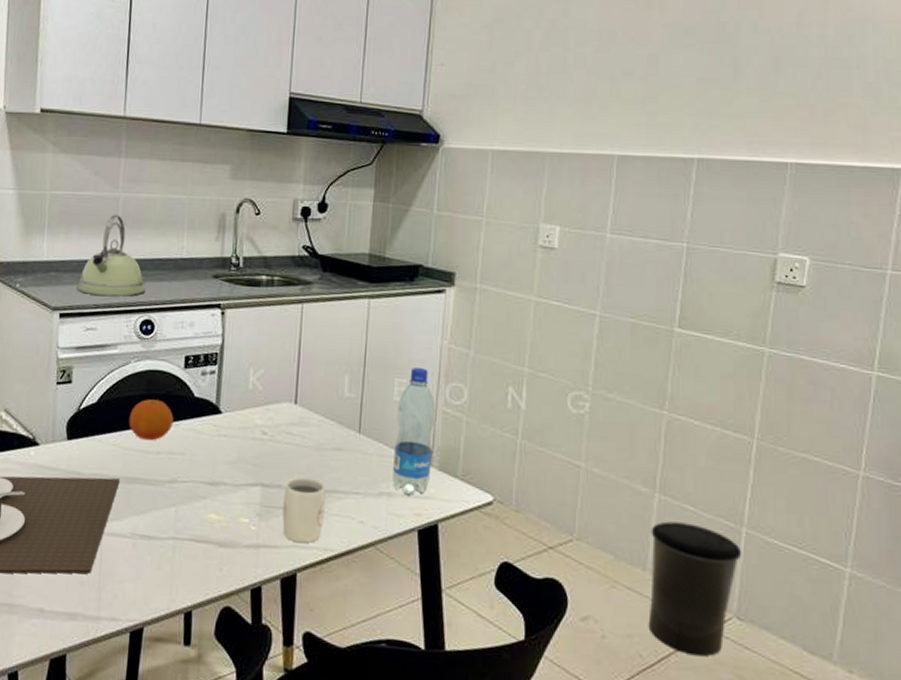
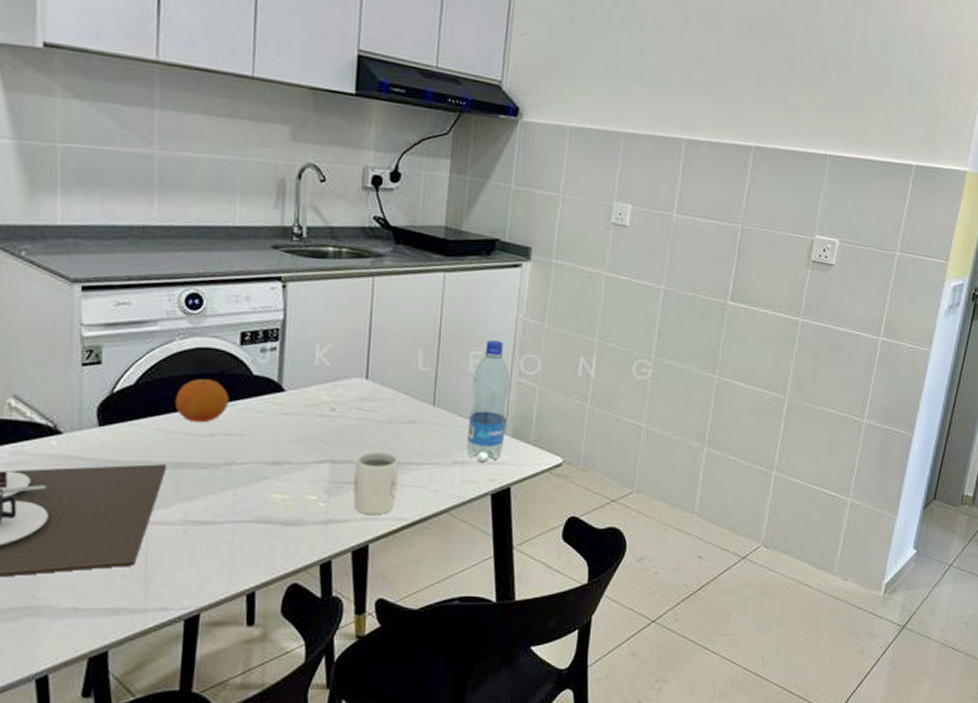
kettle: present [77,214,146,297] -> none [103,174,191,268]
waste bin: present [648,521,742,656] -> none [693,470,771,581]

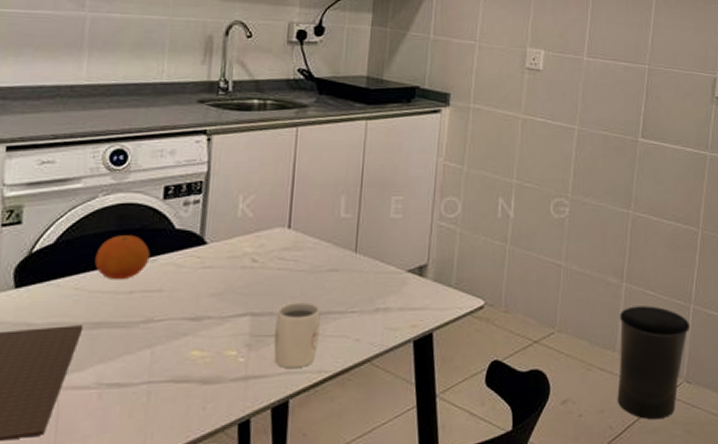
bottle: present [466,340,510,462] -> none [388,185,431,308]
waste bin: none [693,470,771,581] -> present [617,306,690,420]

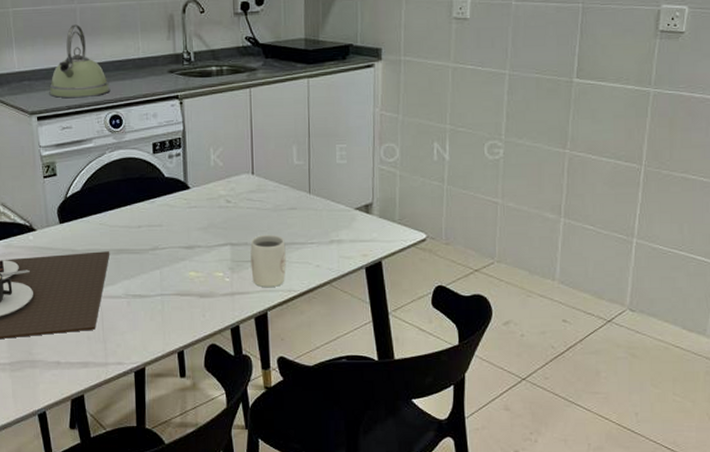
kettle: none [29,36,118,126] -> present [49,24,111,99]
fruit: present [94,235,151,280] -> none [110,183,150,218]
waste bin: present [617,306,690,420] -> none [558,239,633,343]

